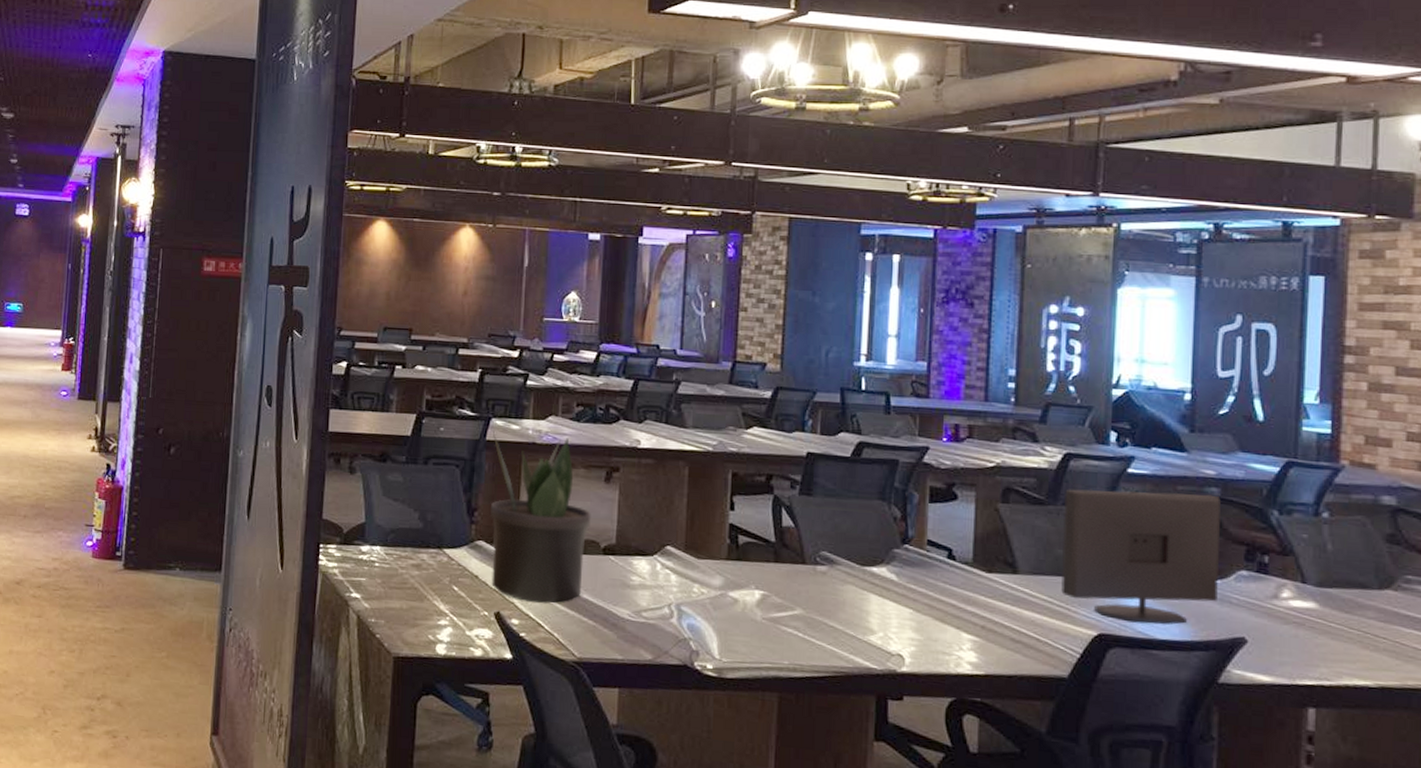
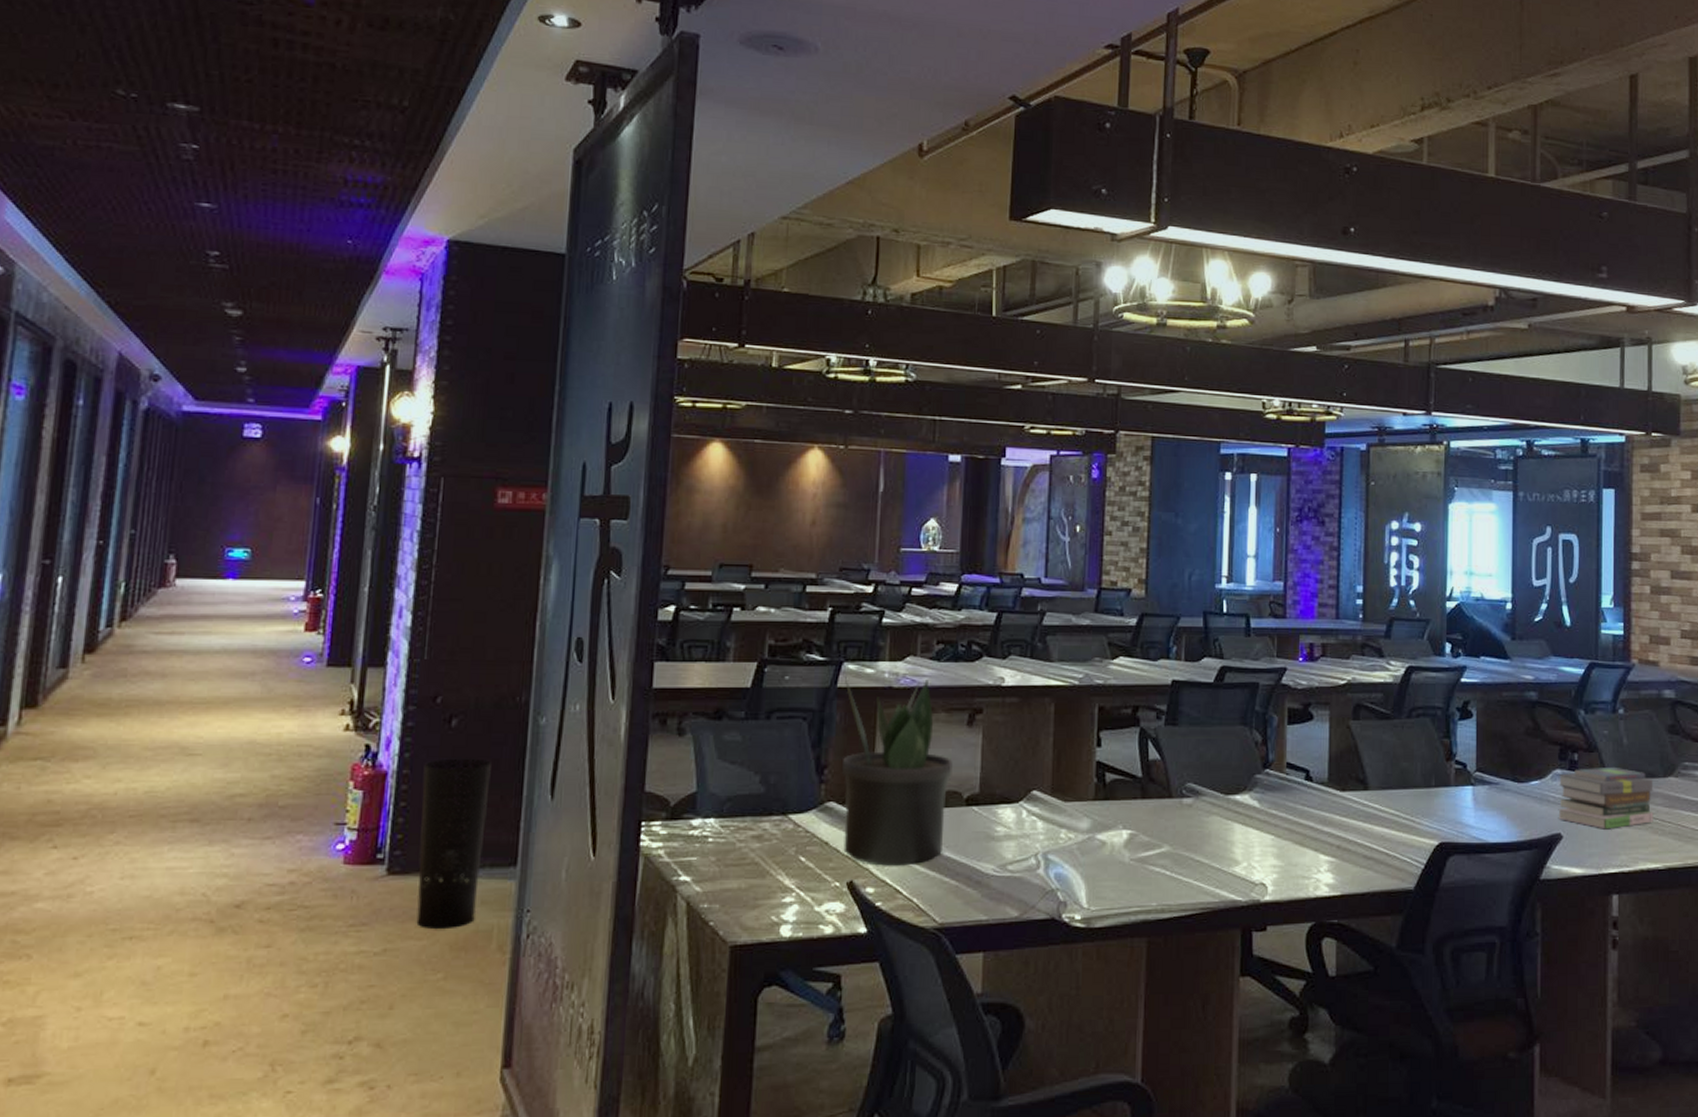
umbrella stand: none [146,479,201,617] -> present [416,758,491,930]
monitor: present [1061,489,1221,625] -> none [1407,699,1538,830]
books: none [1242,572,1365,639] -> present [1558,766,1653,830]

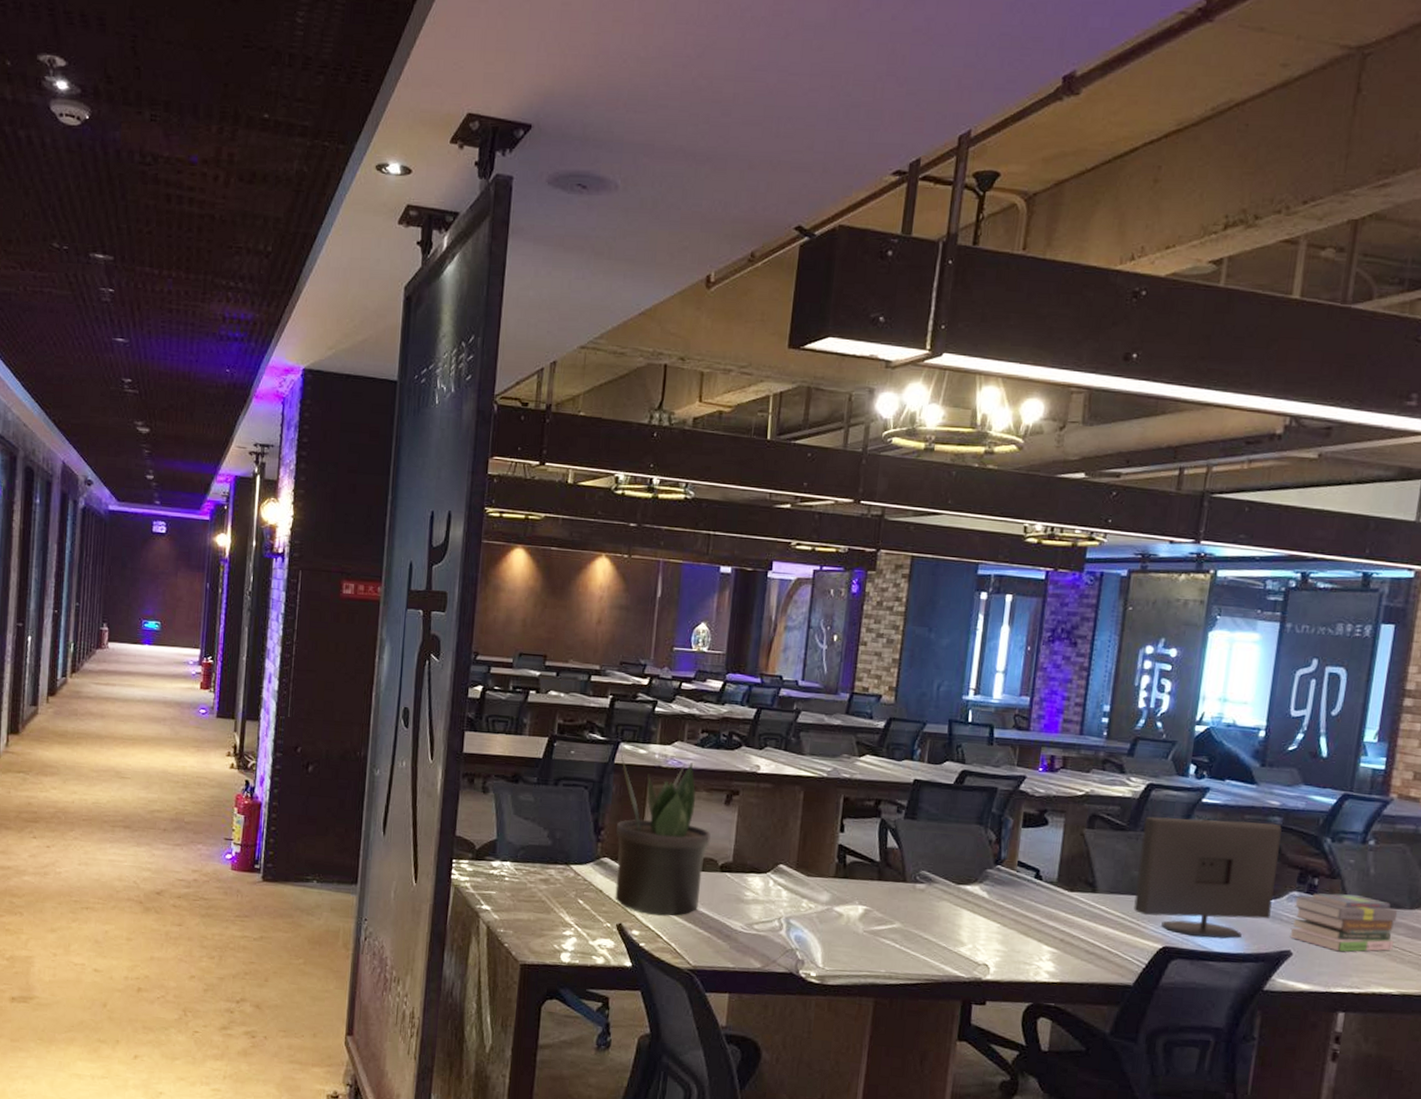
umbrella stand: present [416,758,491,930] -> none [284,796,338,927]
monitor: none [1407,699,1538,830] -> present [1134,816,1282,940]

